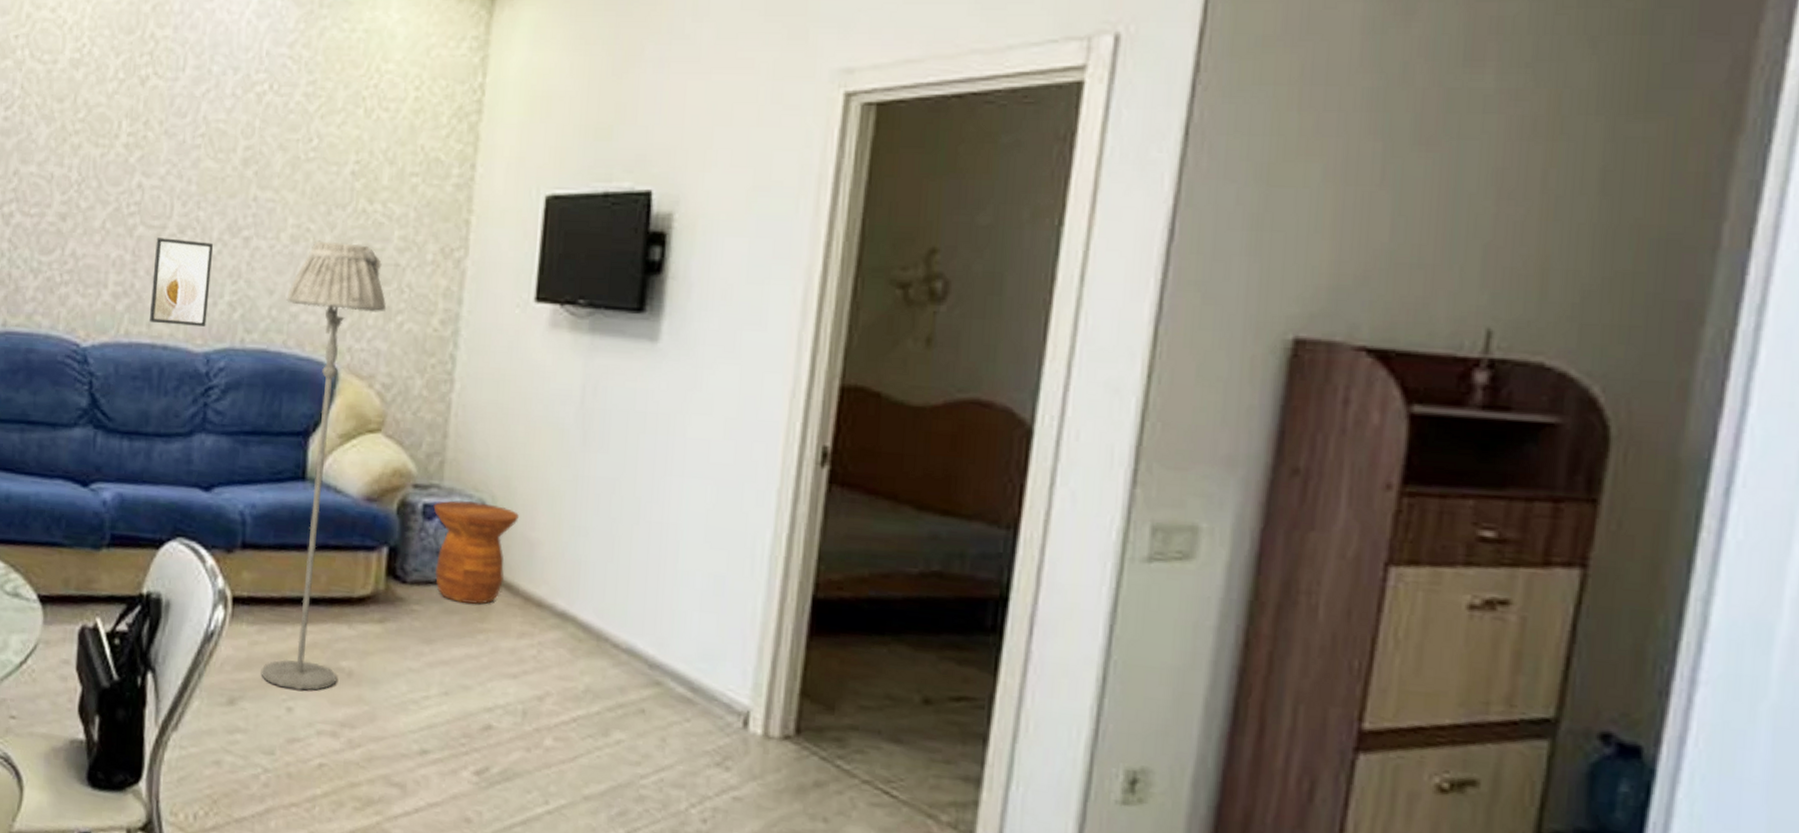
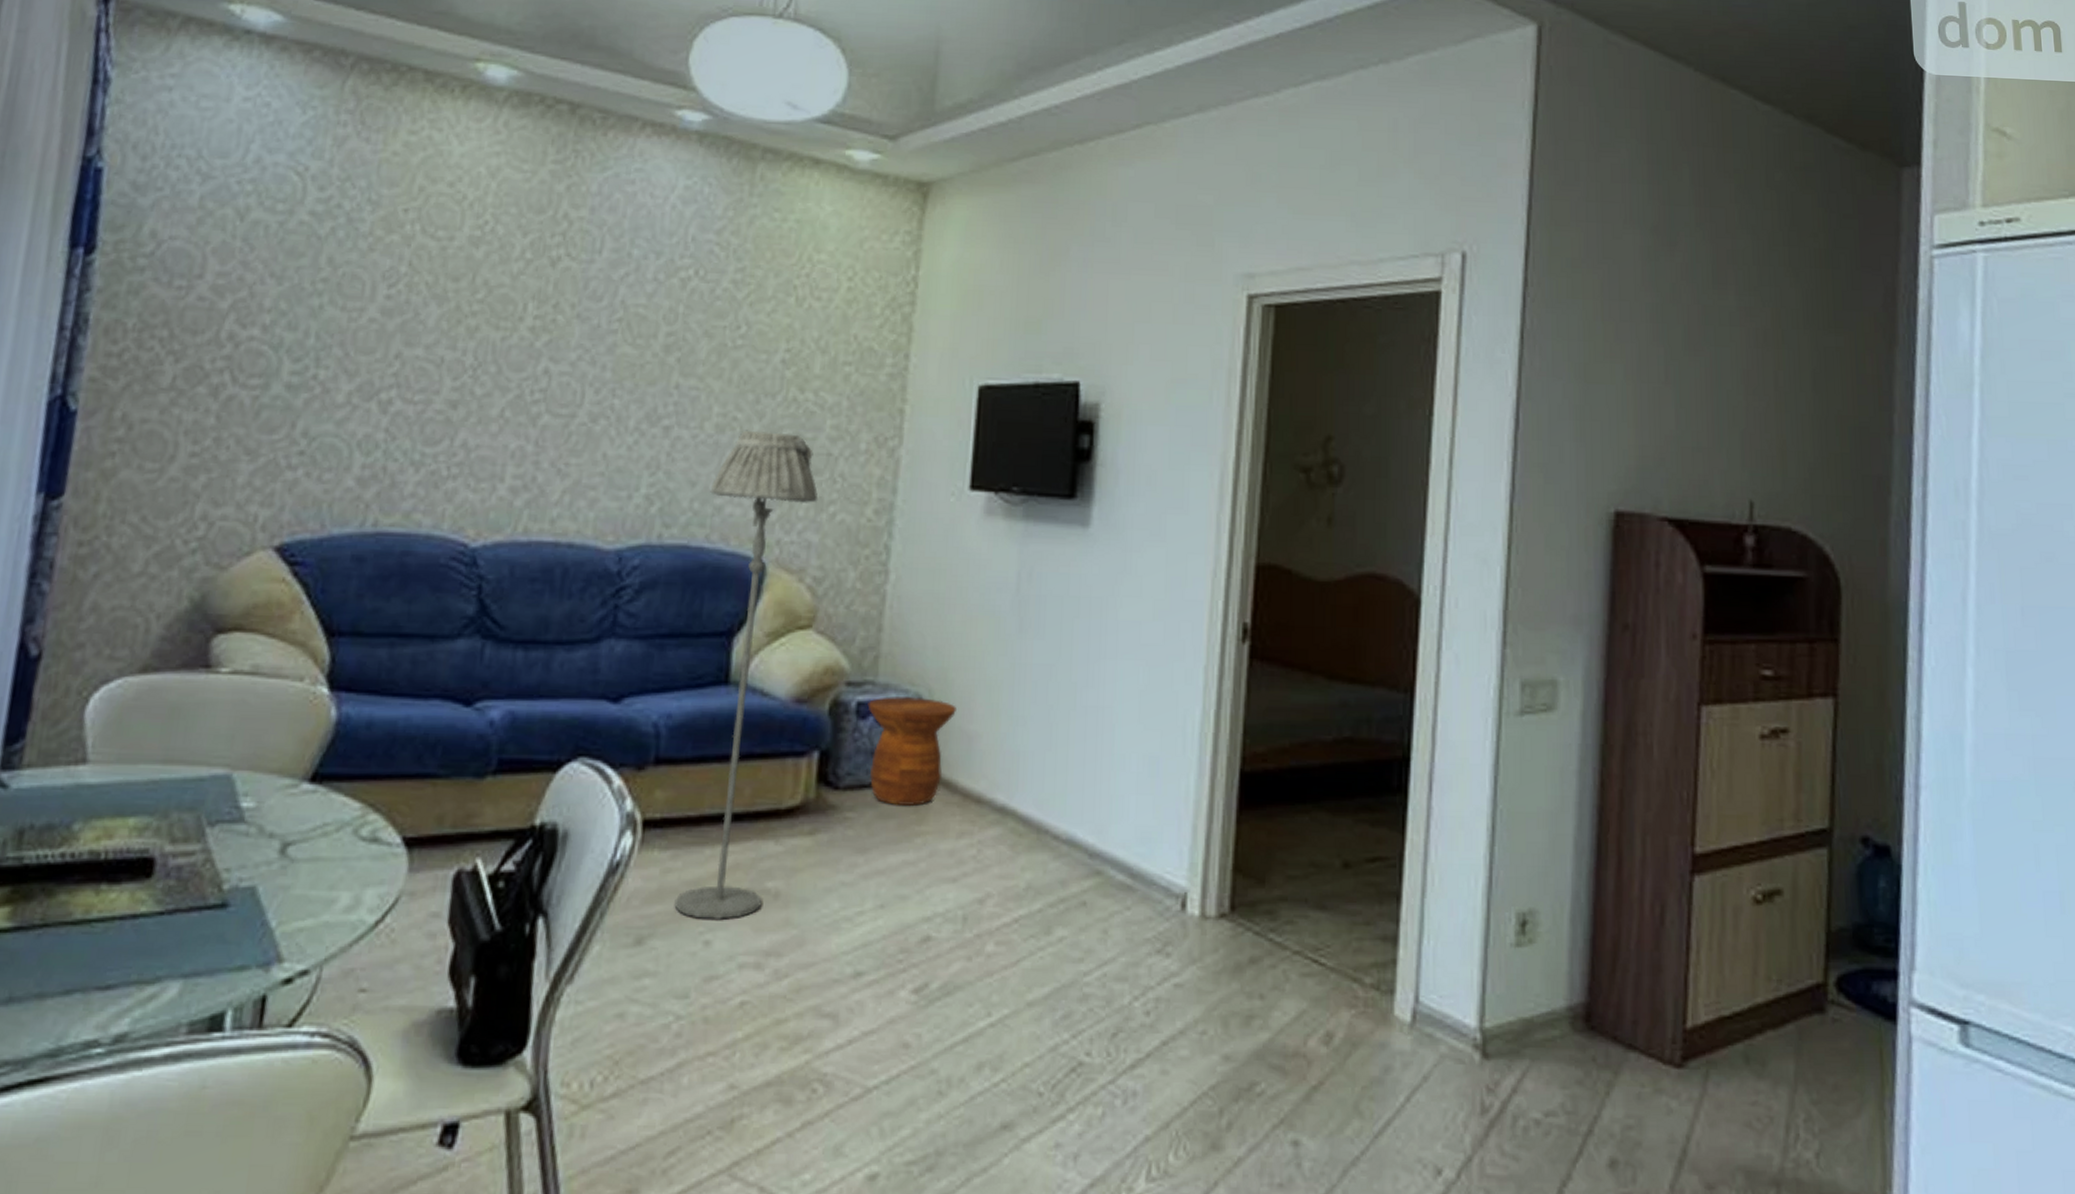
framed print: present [150,238,214,327] -> none [553,427,630,522]

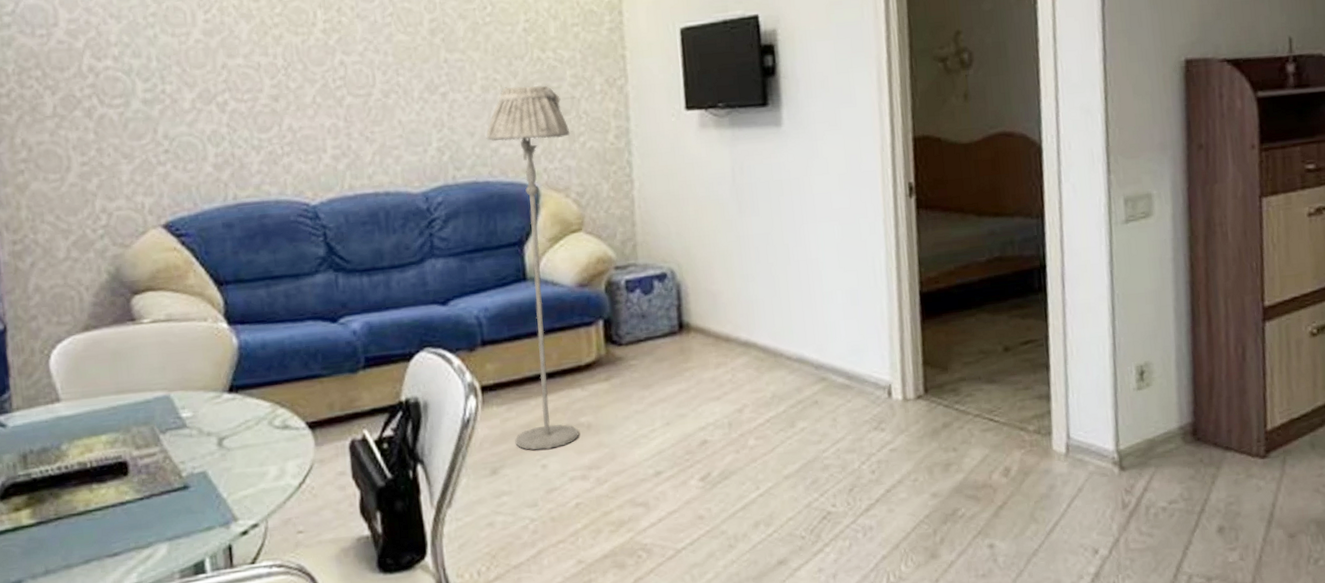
side table: present [867,697,956,807] -> none [633,270,701,352]

